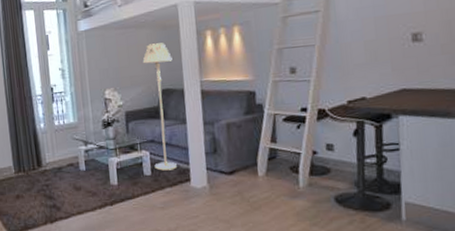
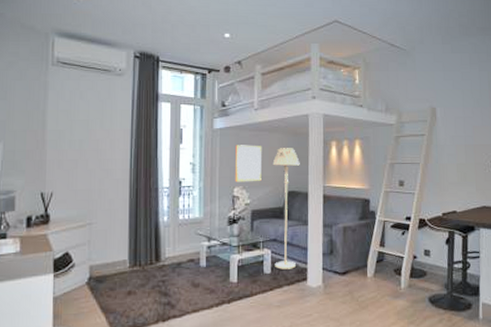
wall art: none [102,44,133,85] -> present [234,145,262,183]

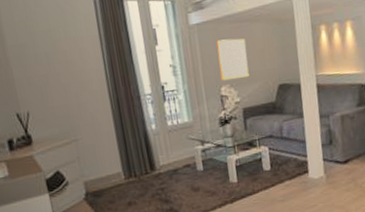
floor lamp: present [273,148,300,270] -> none [259,37,295,165]

